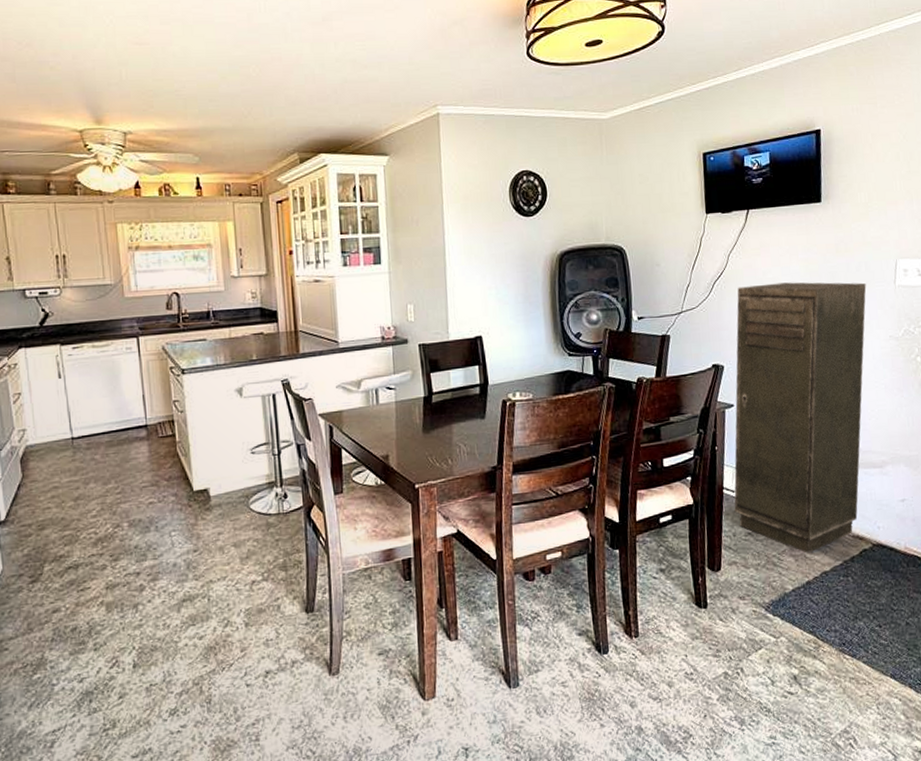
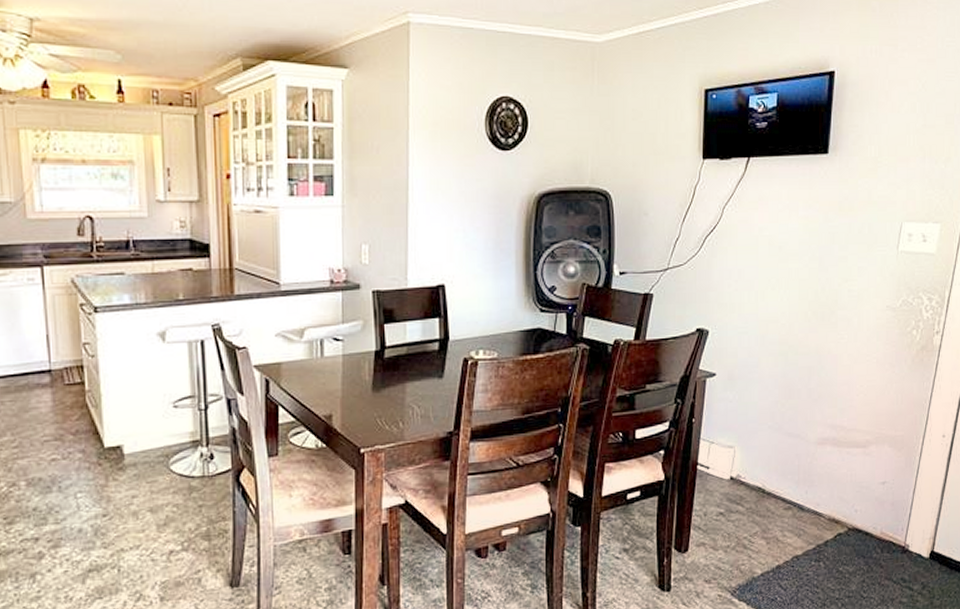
storage cabinet: present [734,282,867,553] -> none [707,241,867,536]

